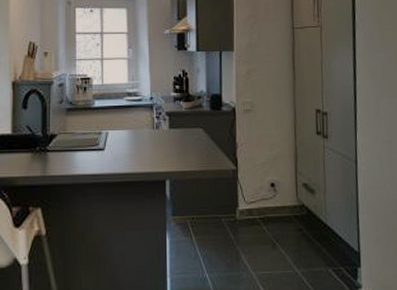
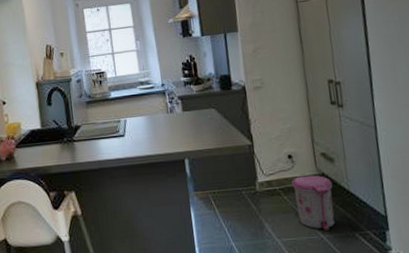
trash can: none [272,206,312,265] -> present [292,175,336,231]

